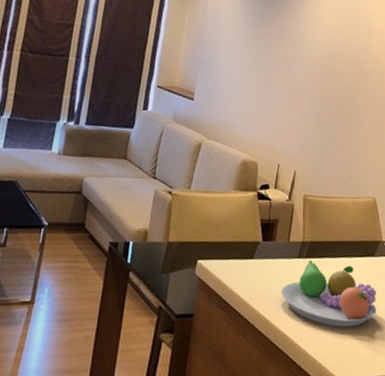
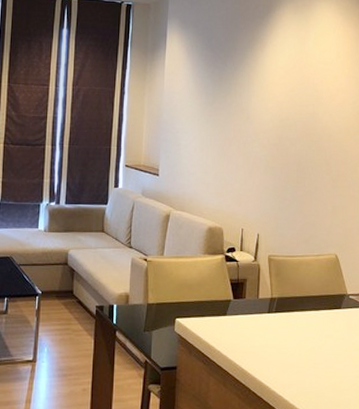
fruit bowl: present [280,259,377,328] -> none [254,314,348,375]

